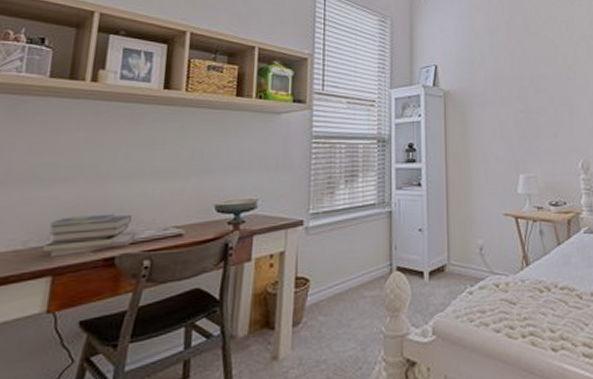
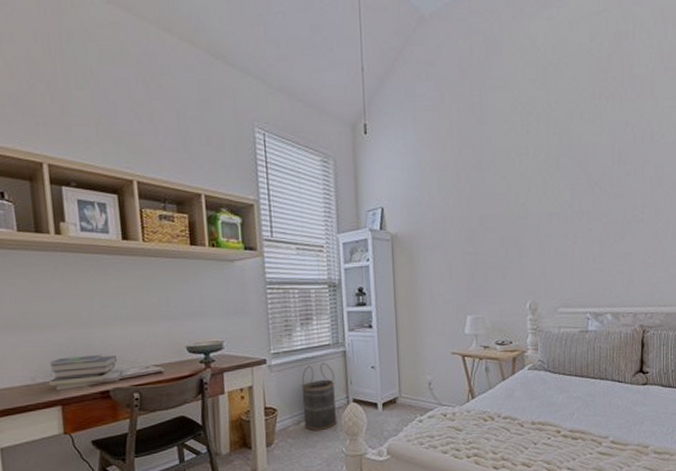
basket: none [339,225,378,305] -> present [301,363,338,431]

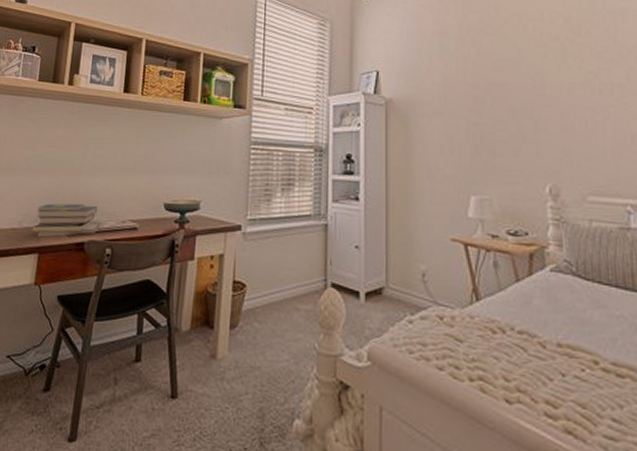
basket: present [301,363,338,431] -> none [274,236,313,317]

